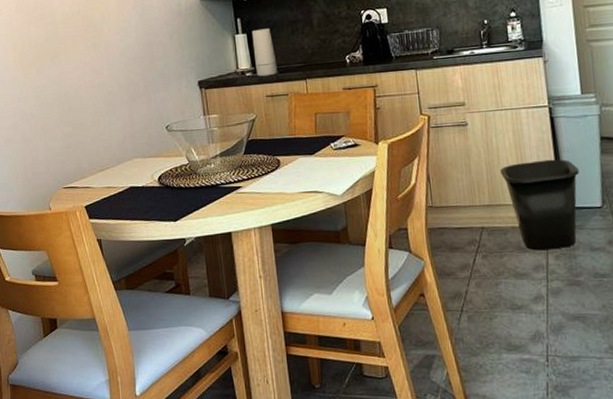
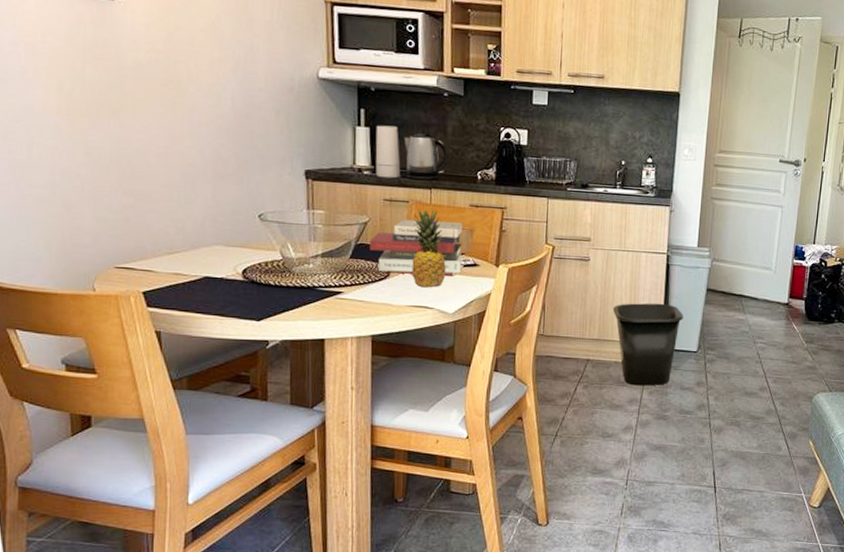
books: none [259,107,345,163] -> present [370,219,464,276]
kettle: none [276,30,319,74] -> present [403,133,450,181]
fruit: none [294,98,330,174] -> present [412,208,446,288]

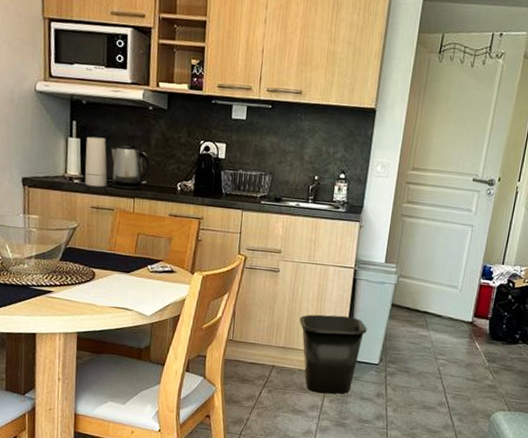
books: present [370,219,464,276] -> none [78,226,162,281]
fruit: present [412,208,446,288] -> none [114,216,146,291]

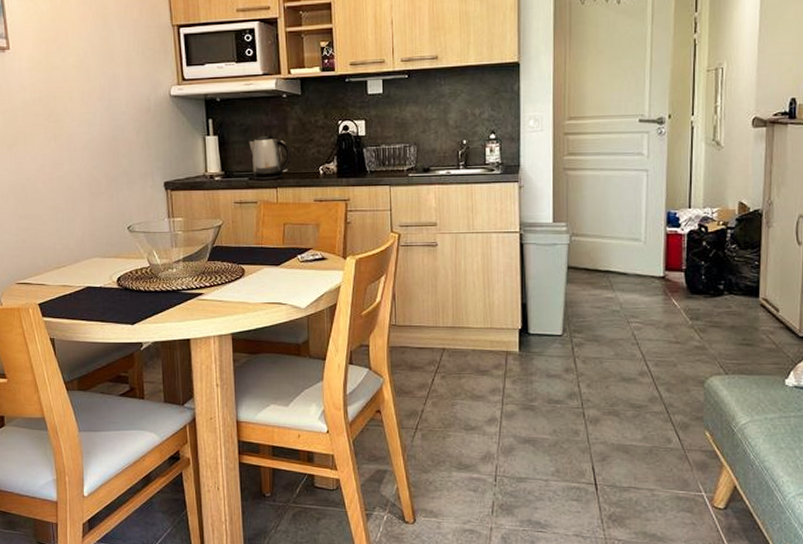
canister: present [84,136,108,188] -> none [223,132,248,182]
waste bin: present [300,314,367,394] -> none [467,285,543,374]

